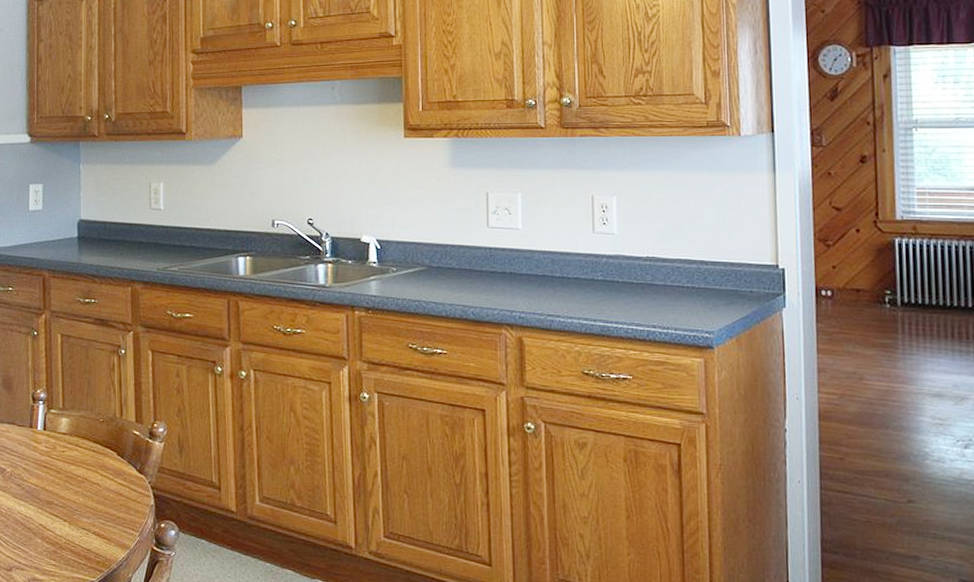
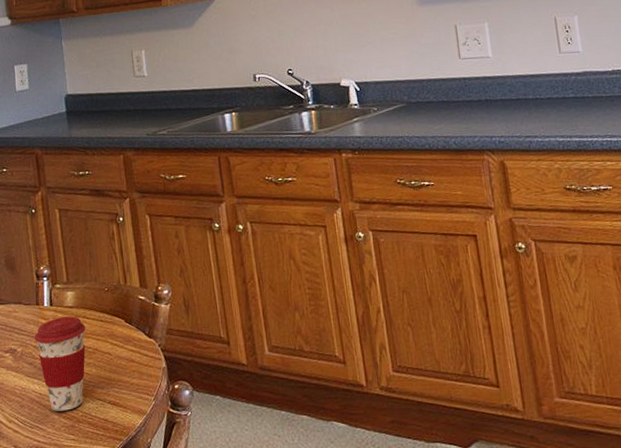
coffee cup: none [24,442,77,536] -> present [34,316,86,411]

